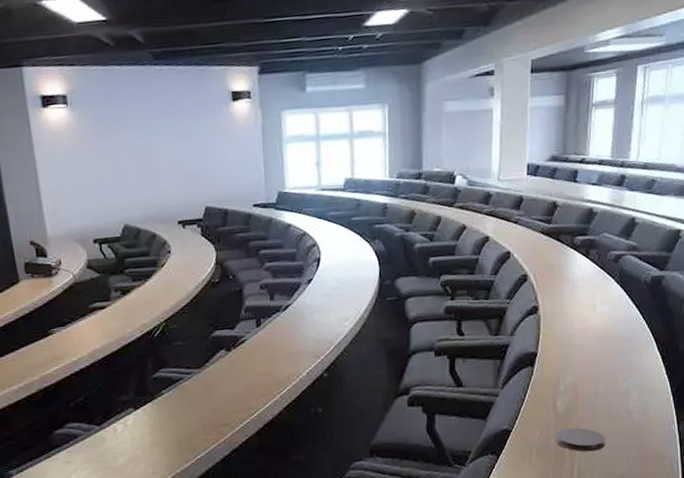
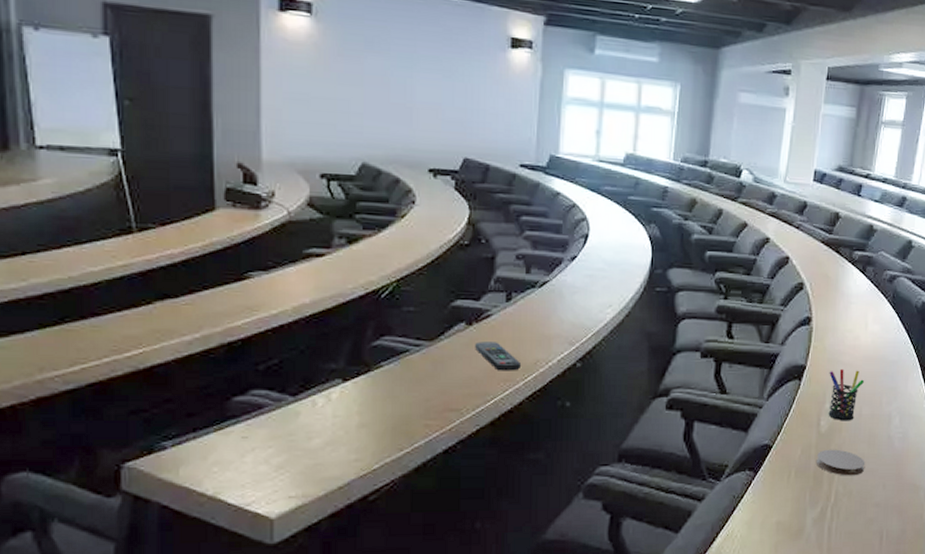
remote control: none [235,363,277,388] -> present [475,342,522,371]
pen holder: none [561,351,597,401] -> present [828,368,864,421]

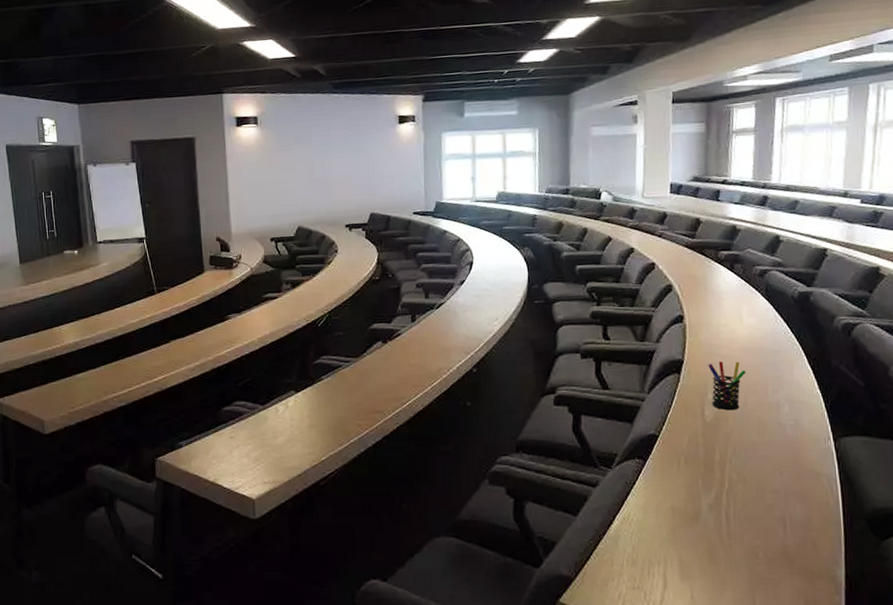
remote control: present [475,342,522,371] -> none [390,355,428,379]
coaster: present [816,449,866,476] -> none [704,437,758,463]

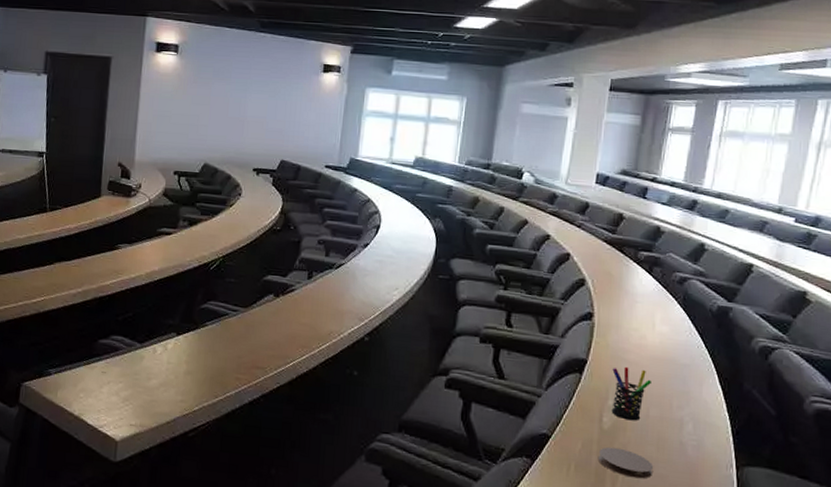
coaster: none [704,437,758,463] -> present [597,446,654,479]

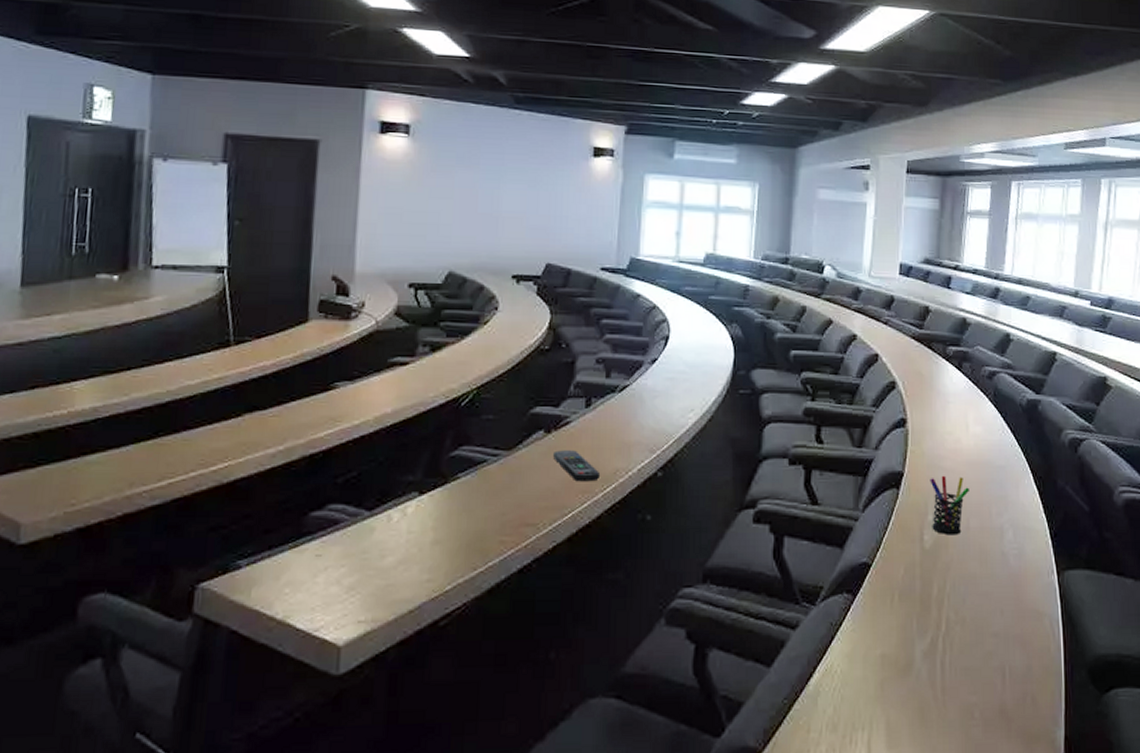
remote control: none [280,311,318,339] -> present [553,450,601,482]
coaster: present [597,446,654,479] -> none [921,568,978,600]

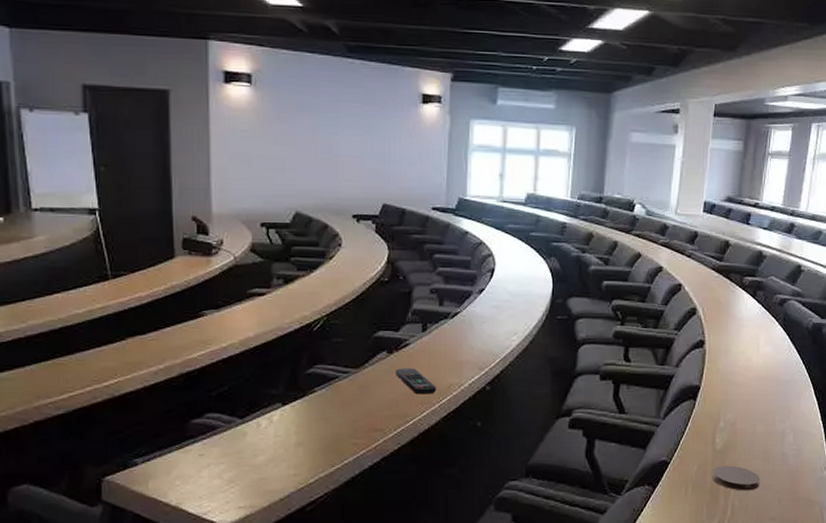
coaster: none [921,568,978,600] -> present [712,465,761,491]
pen holder: present [930,475,969,536] -> none [723,388,757,439]

